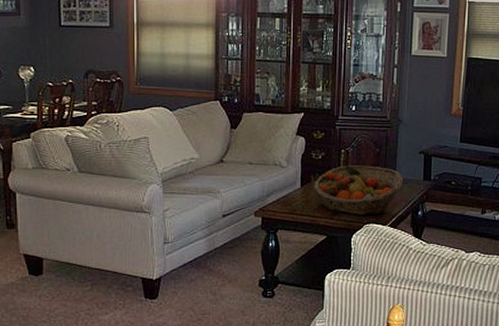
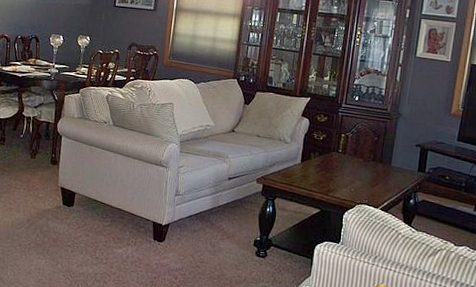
fruit basket: present [314,166,404,215] -> none [313,148,399,197]

